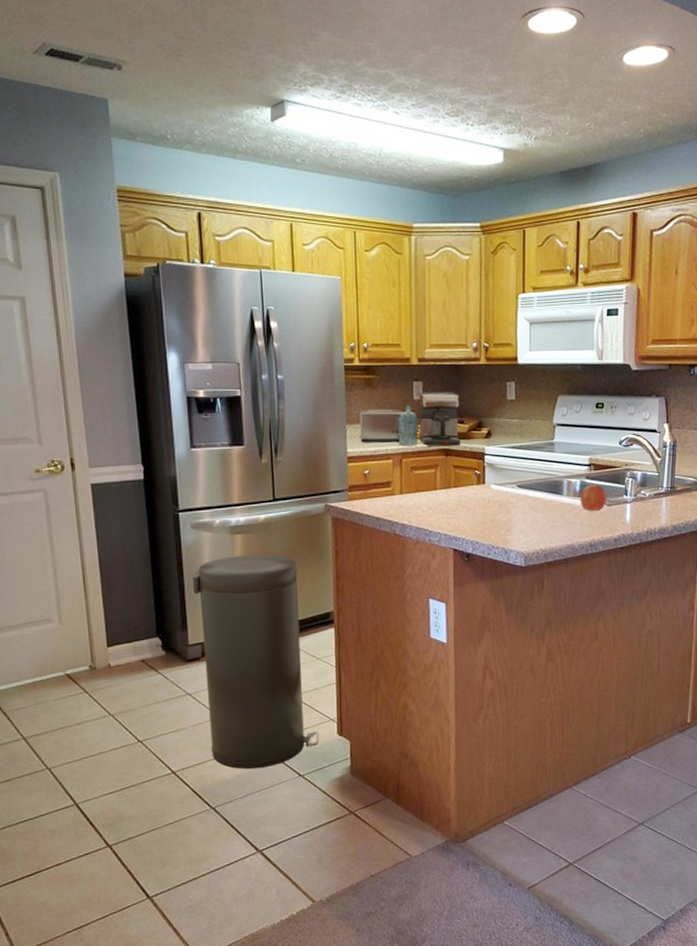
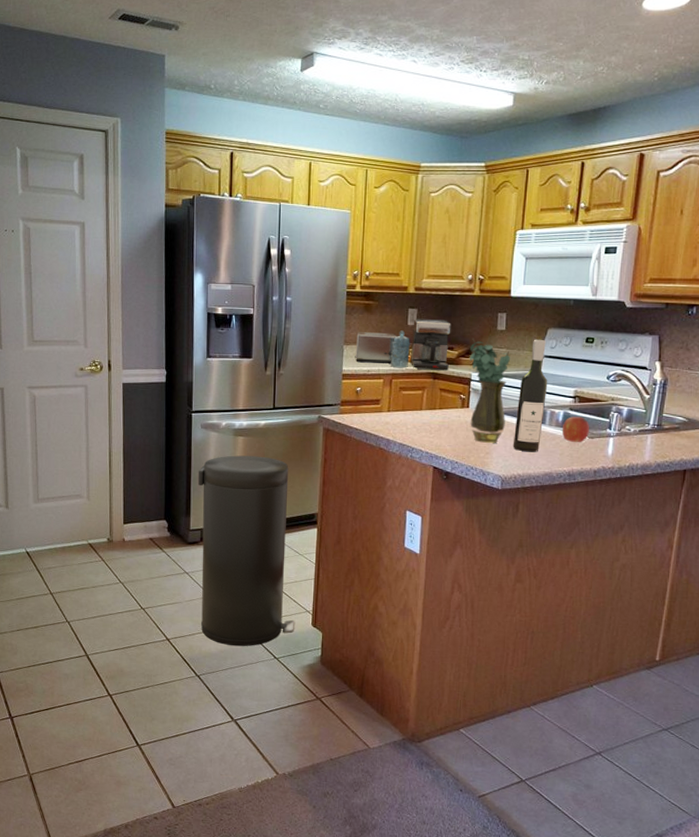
vase: none [480,409,524,520] -> present [469,338,511,444]
bottle: none [532,407,563,526] -> present [512,339,548,452]

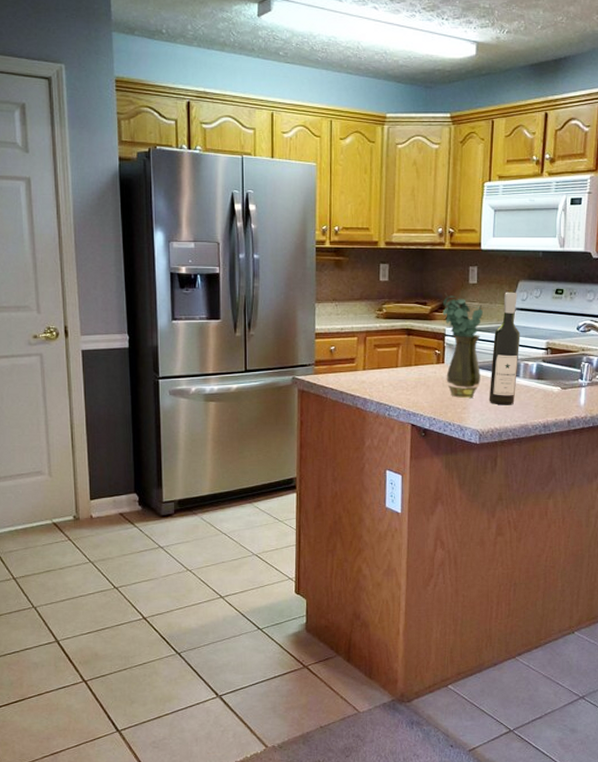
pedal bin: present [197,455,296,647] -> none [168,421,278,620]
toaster: present [355,332,397,363] -> none [327,289,369,321]
canister: present [391,330,411,368] -> none [364,286,384,325]
coffee maker: present [410,318,451,370] -> none [383,273,424,326]
fruit: present [561,416,590,443] -> none [535,368,563,395]

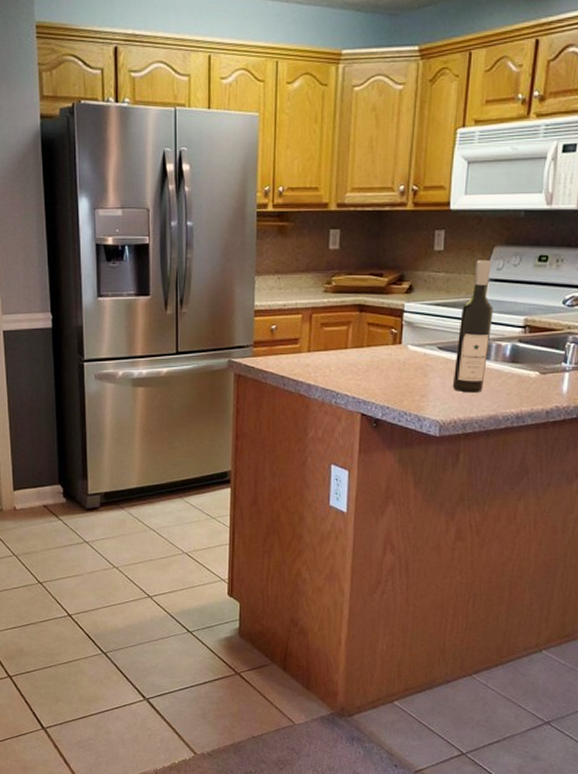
vase: present [442,292,484,399] -> none [401,261,450,385]

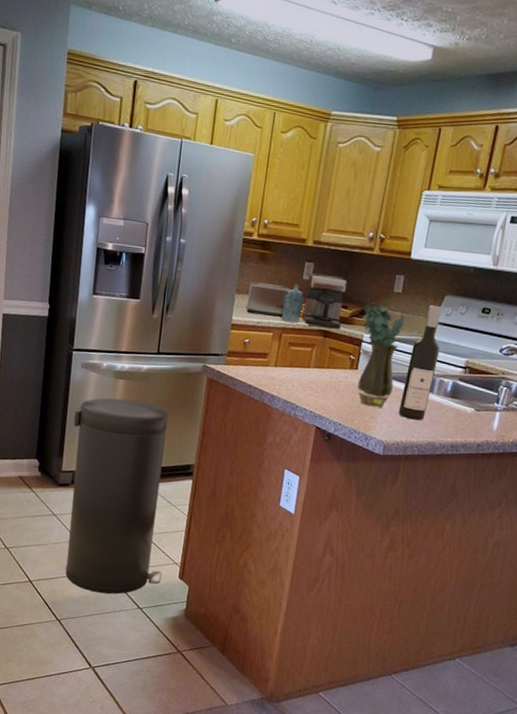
pedal bin: none [93,409,210,621] -> present [65,398,169,594]
toaster: none [268,259,316,296] -> present [245,281,291,317]
canister: none [310,256,334,301] -> present [282,284,305,323]
coffee maker: none [332,240,380,301] -> present [301,272,348,329]
vase: none [401,261,450,385] -> present [357,298,405,408]

